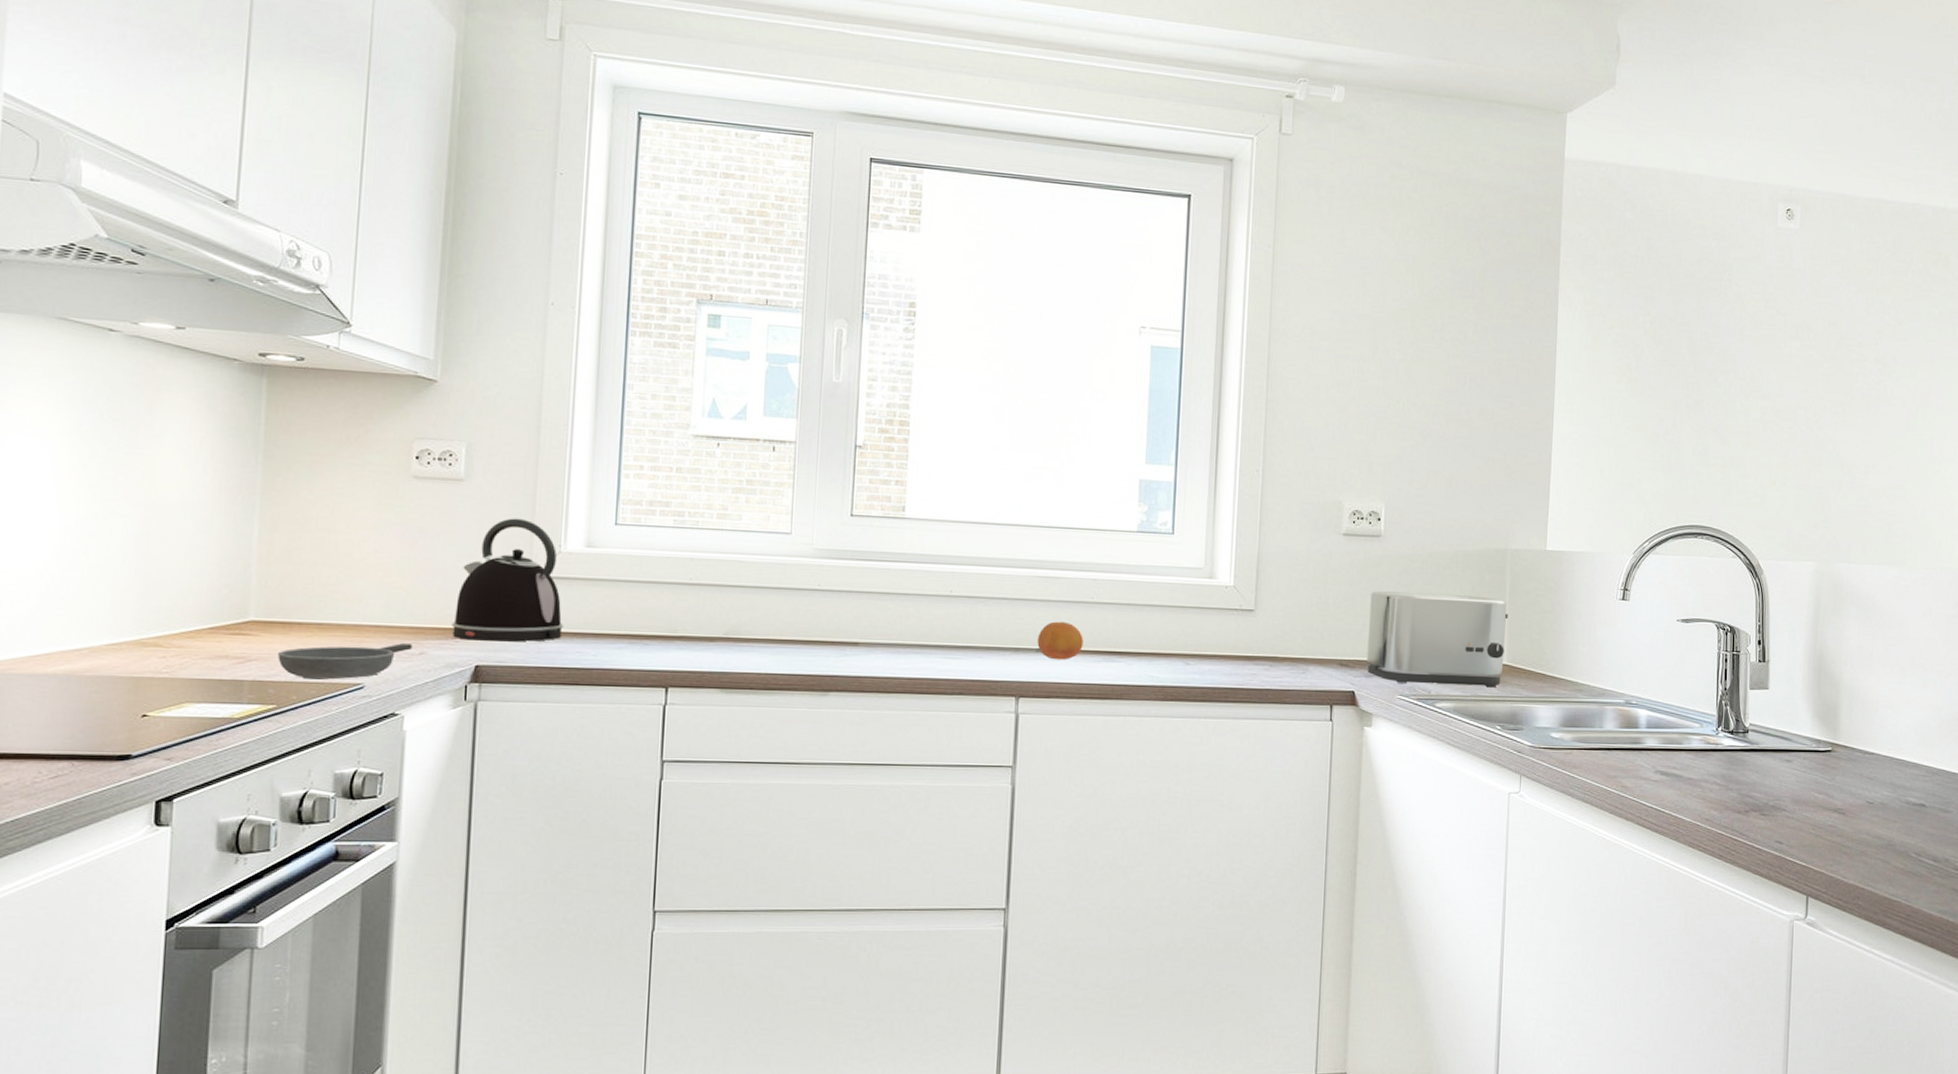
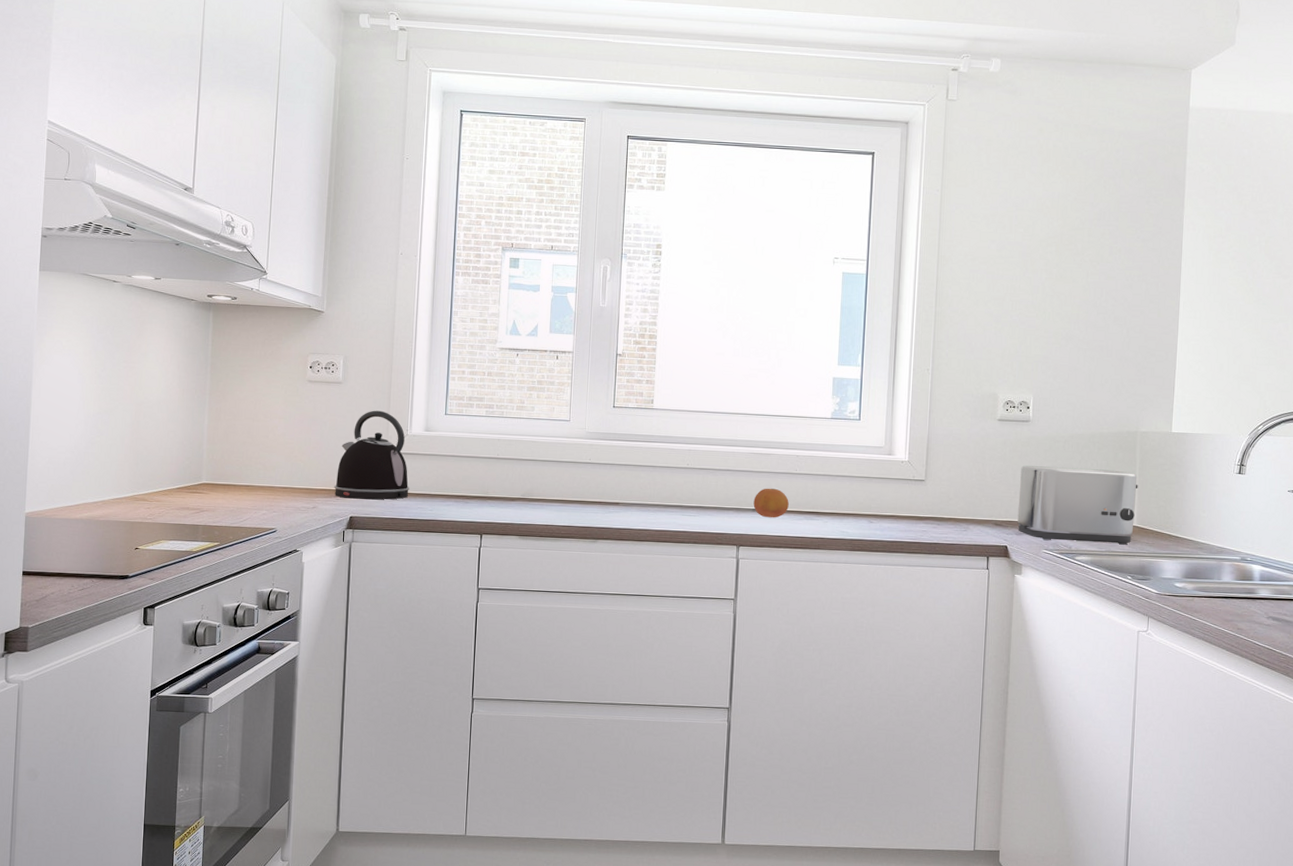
frying pan: present [278,643,412,680] -> none [221,500,308,526]

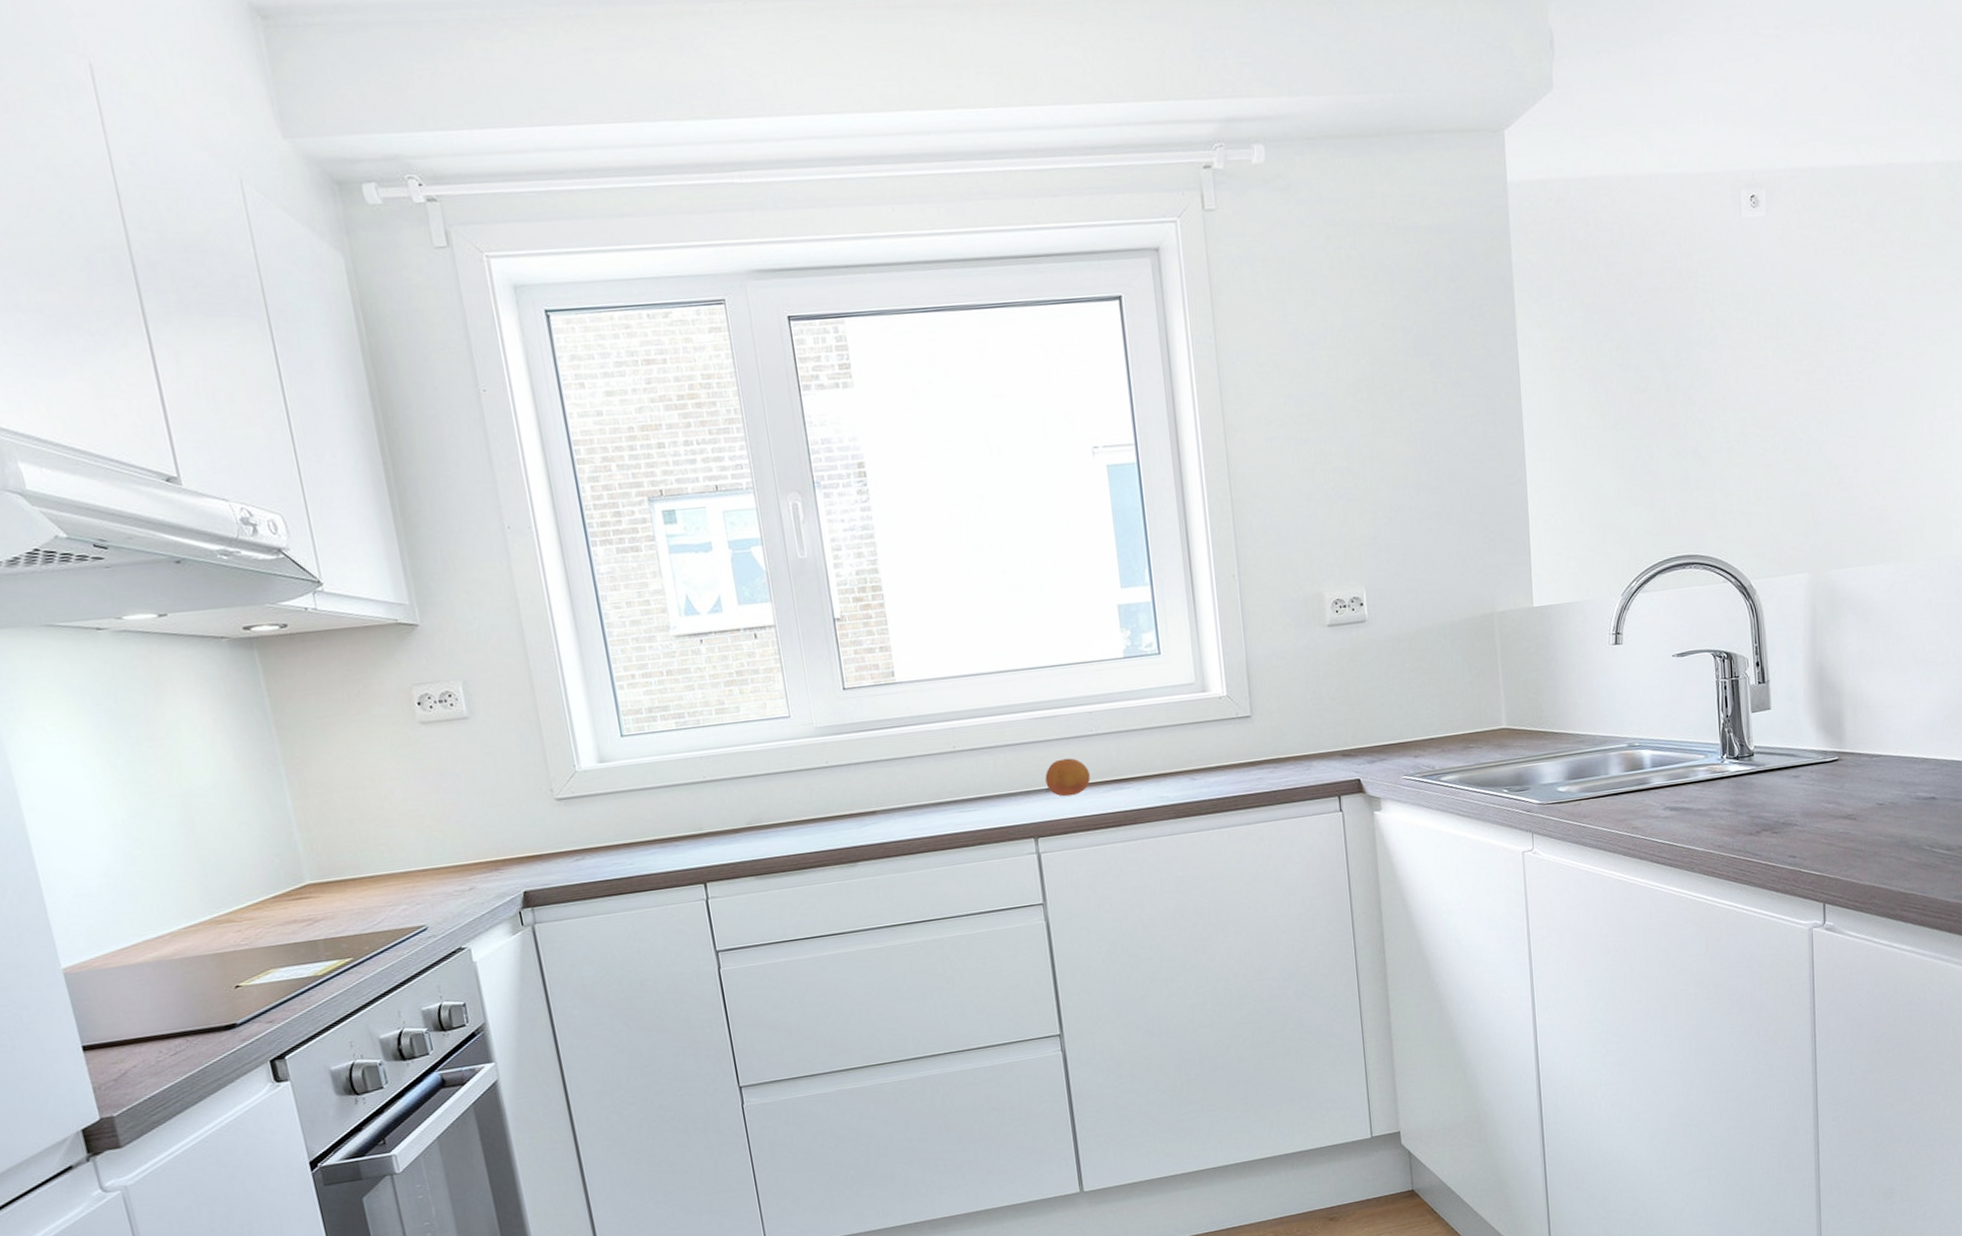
kettle: present [334,410,409,500] -> none [488,745,596,869]
toaster: present [1017,465,1138,545] -> none [1363,664,1504,764]

